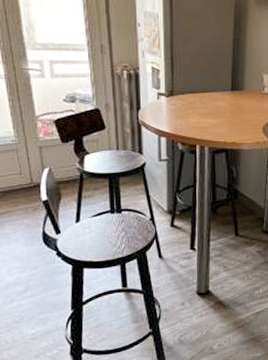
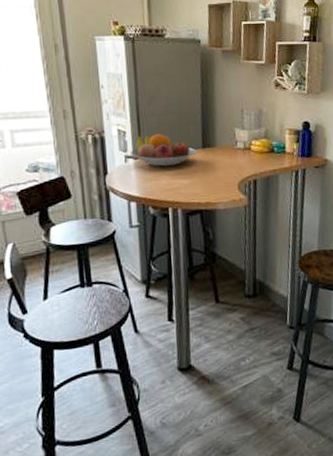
fruit bowl: none [162,74,226,106] -> present [130,134,197,167]

